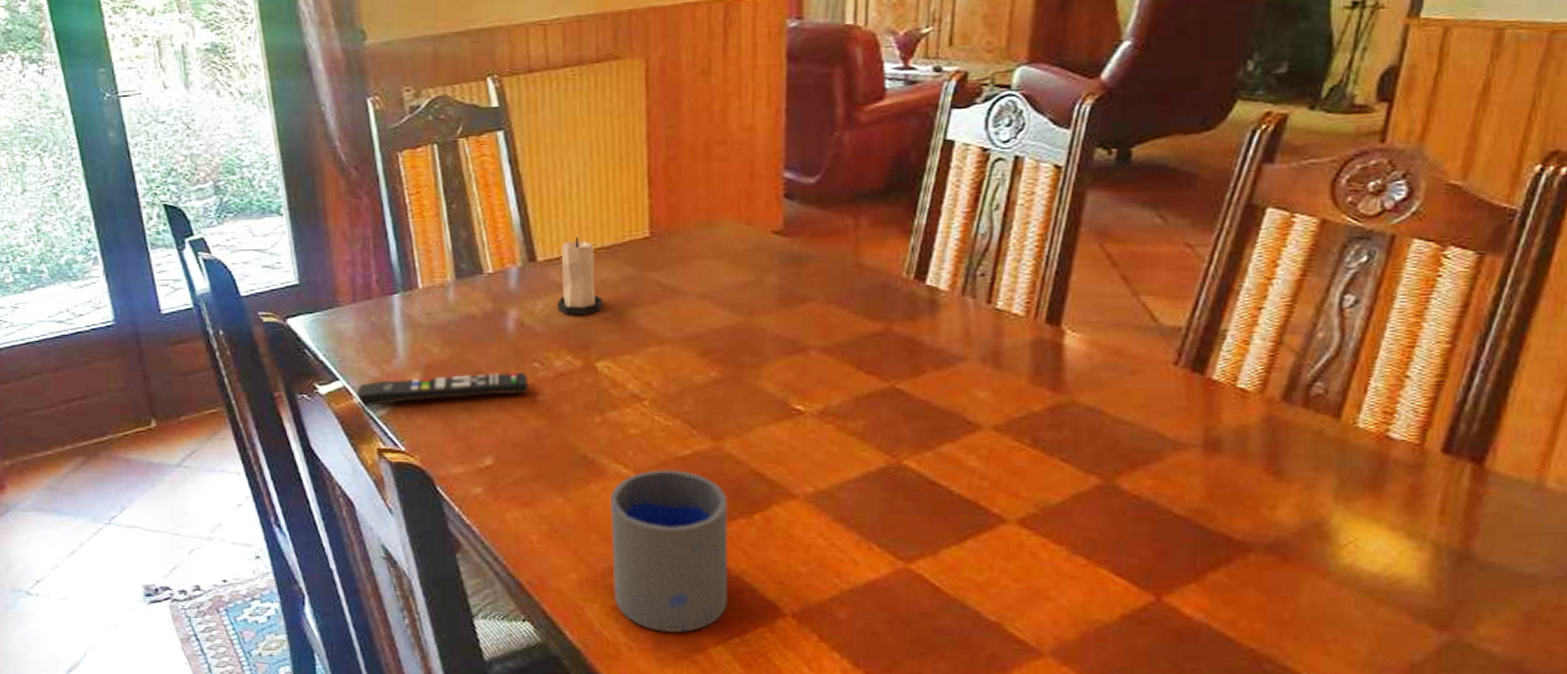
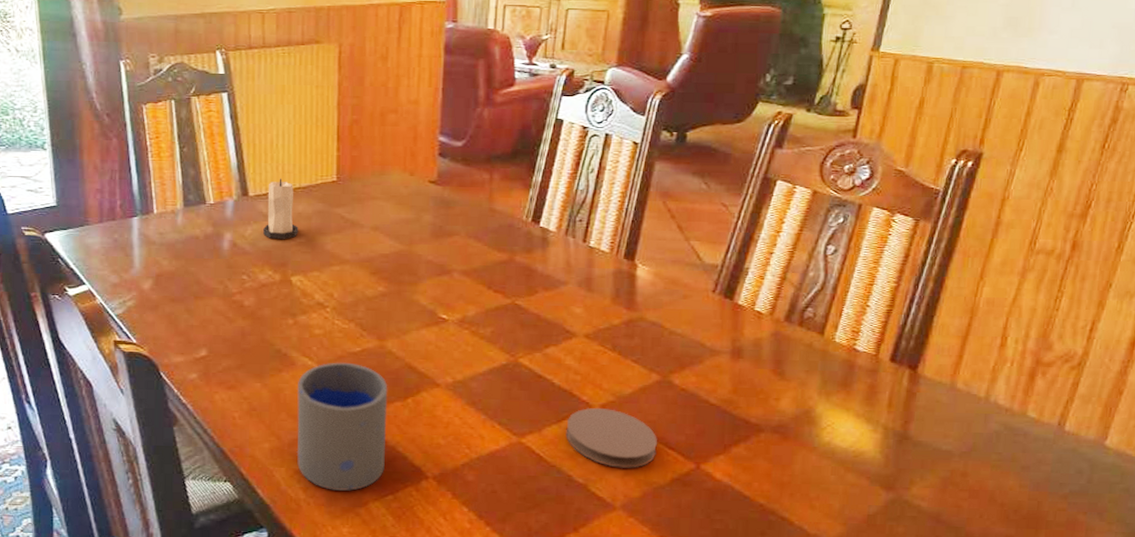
remote control: present [355,371,529,408] -> none [98,282,238,307]
coaster: none [970,522,1101,602] -> present [566,407,658,468]

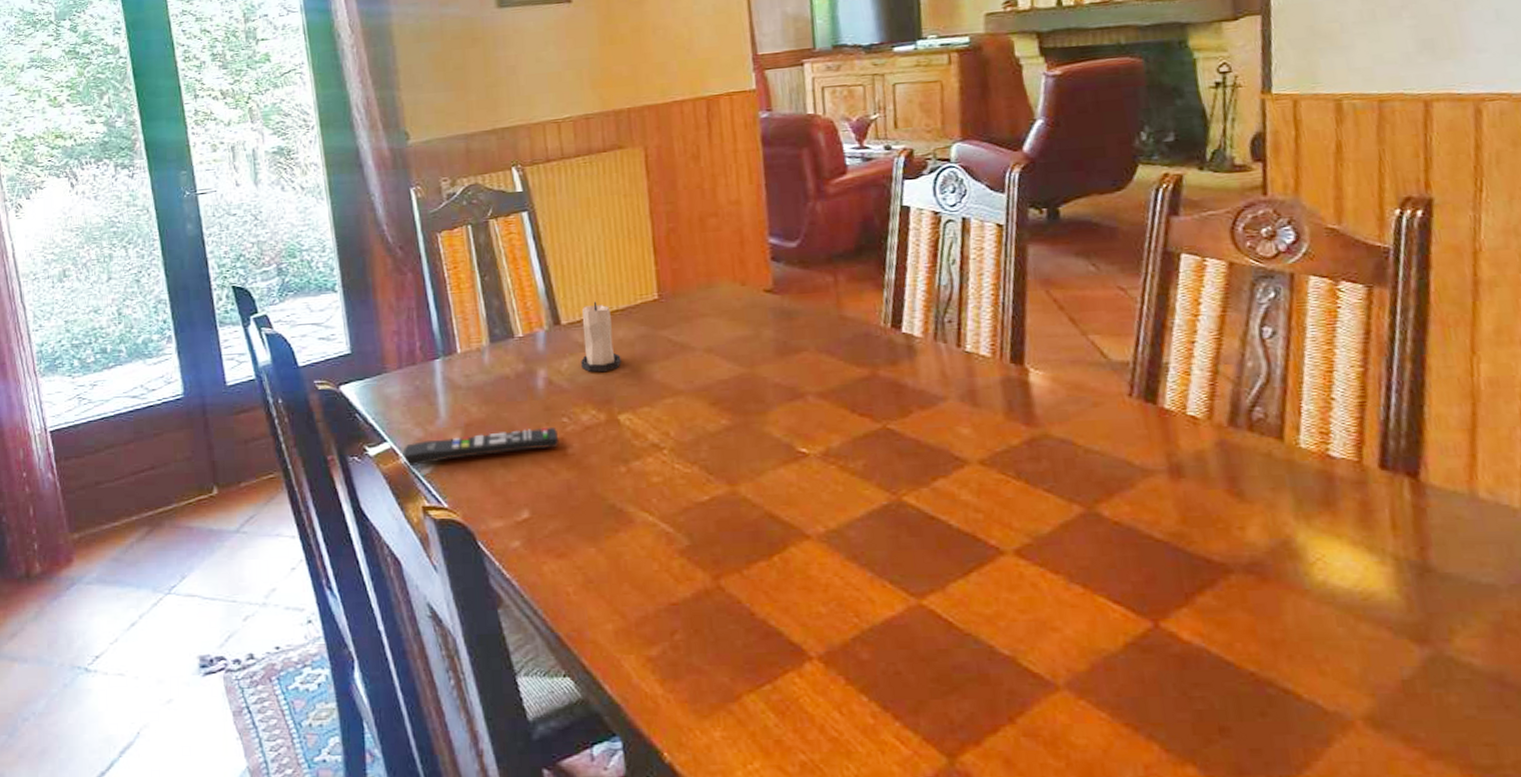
remote control: none [98,282,238,307] -> present [401,426,559,467]
cup: present [296,362,388,491] -> none [638,515,757,681]
coaster: present [566,407,658,468] -> none [976,553,1098,632]

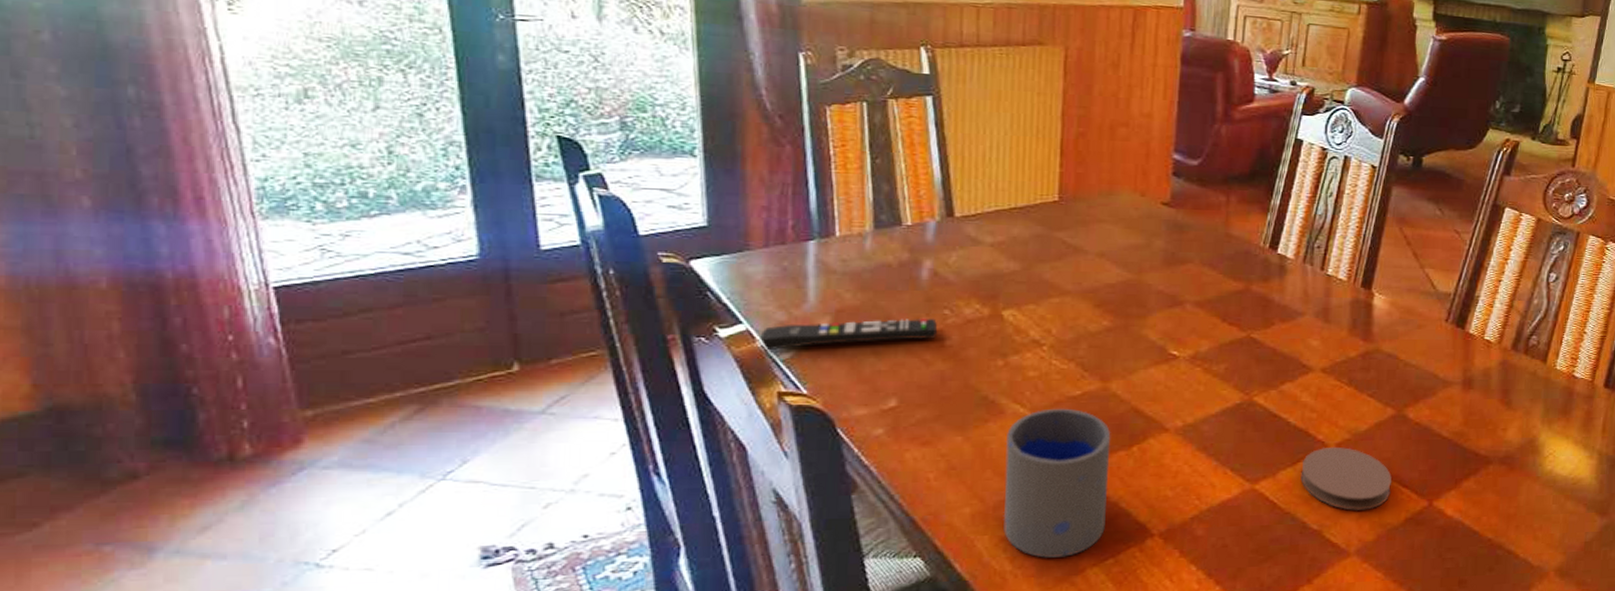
candle: present [581,301,621,373] -> none [971,197,1013,268]
cup: none [638,515,757,681] -> present [1003,408,1111,558]
coaster: none [976,553,1098,632] -> present [1301,446,1392,511]

